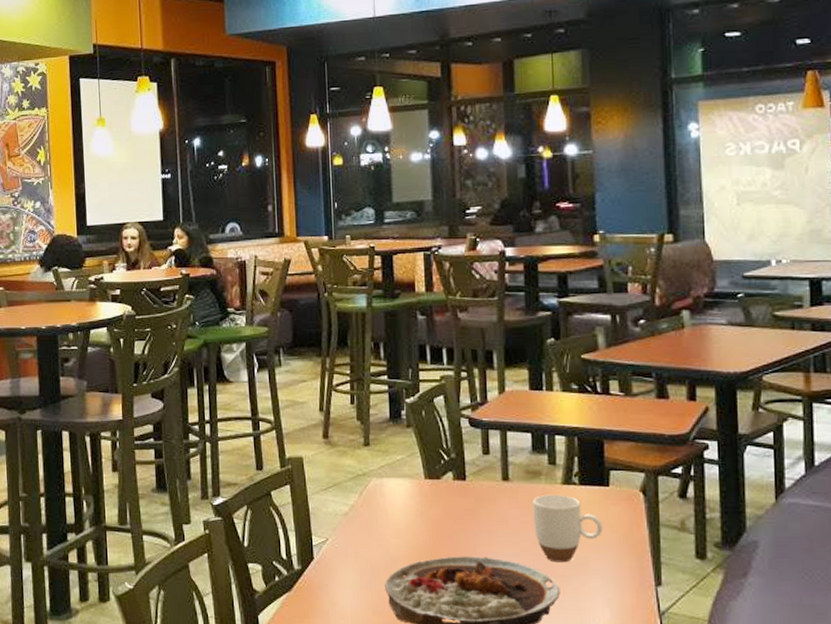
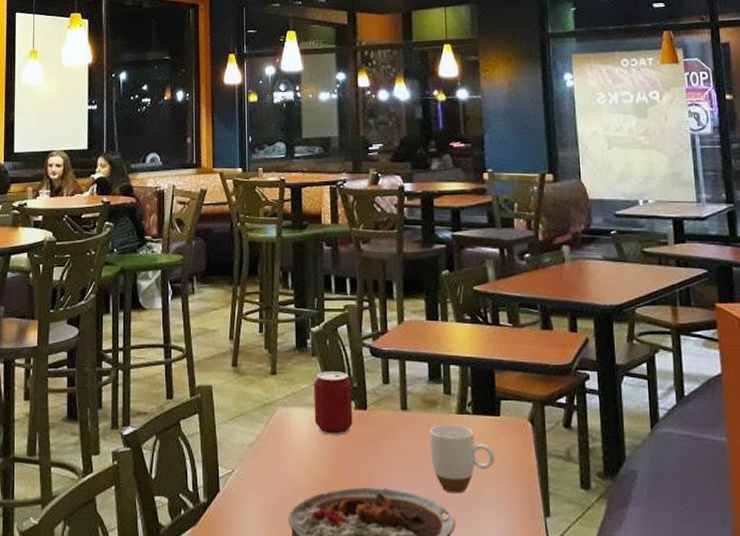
can: none [409,442,451,506] -> present [313,371,353,436]

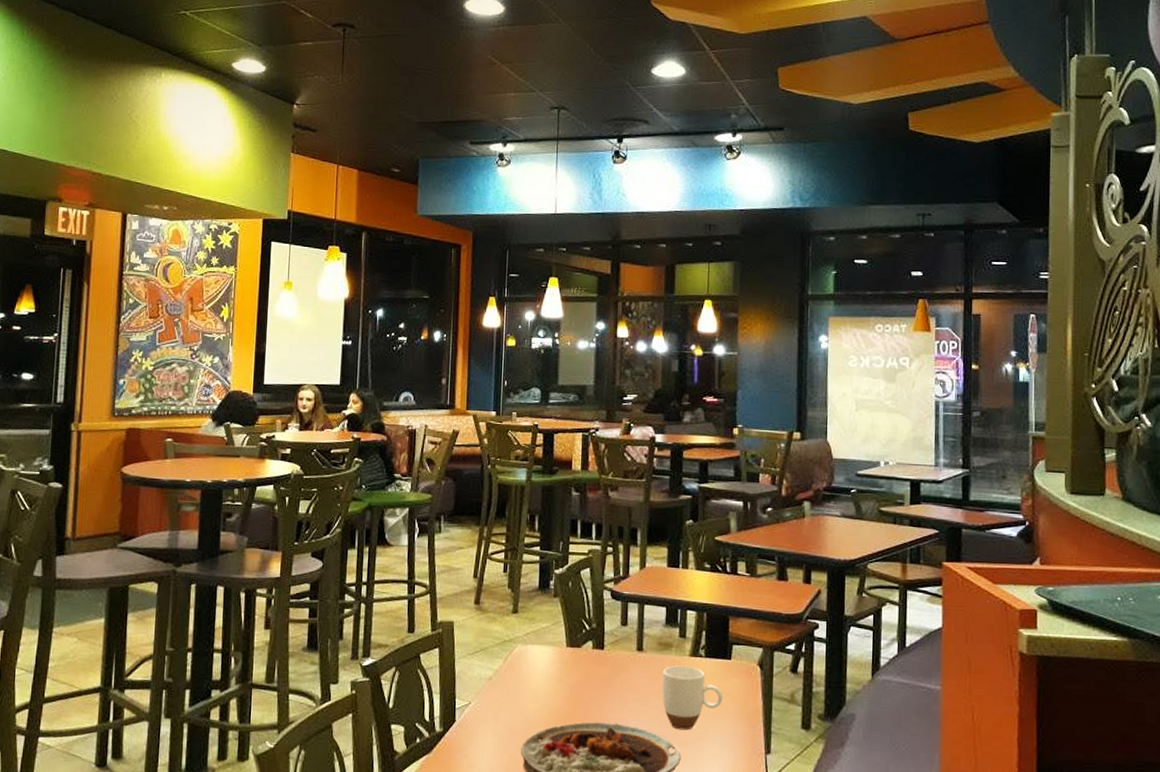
can: present [313,371,353,436] -> none [552,612,591,673]

